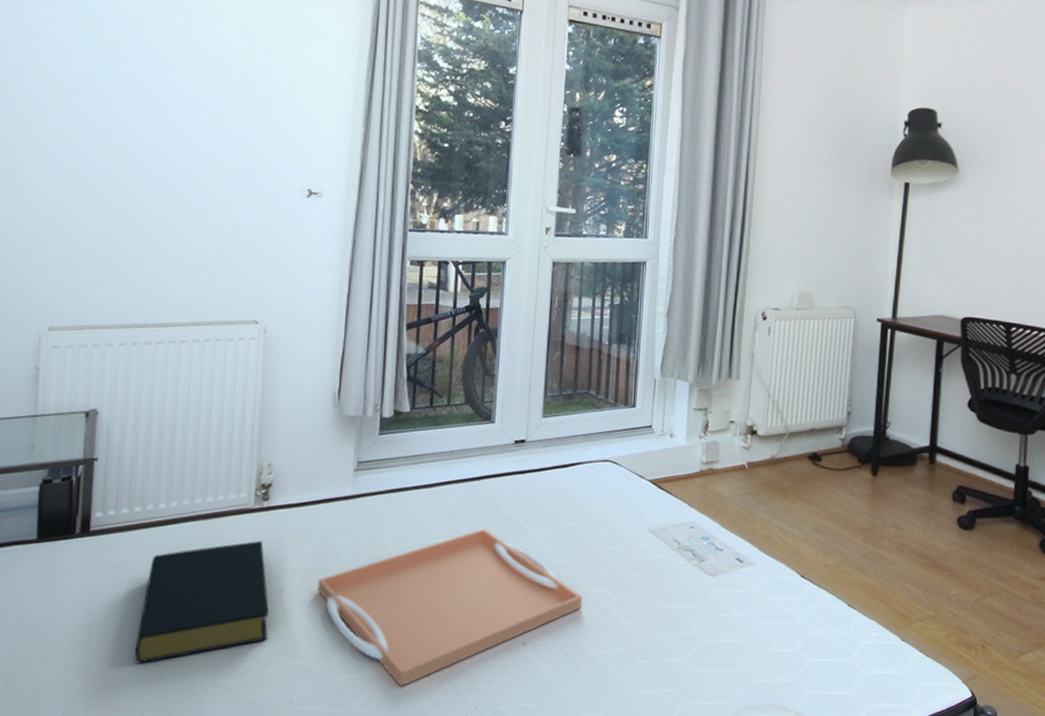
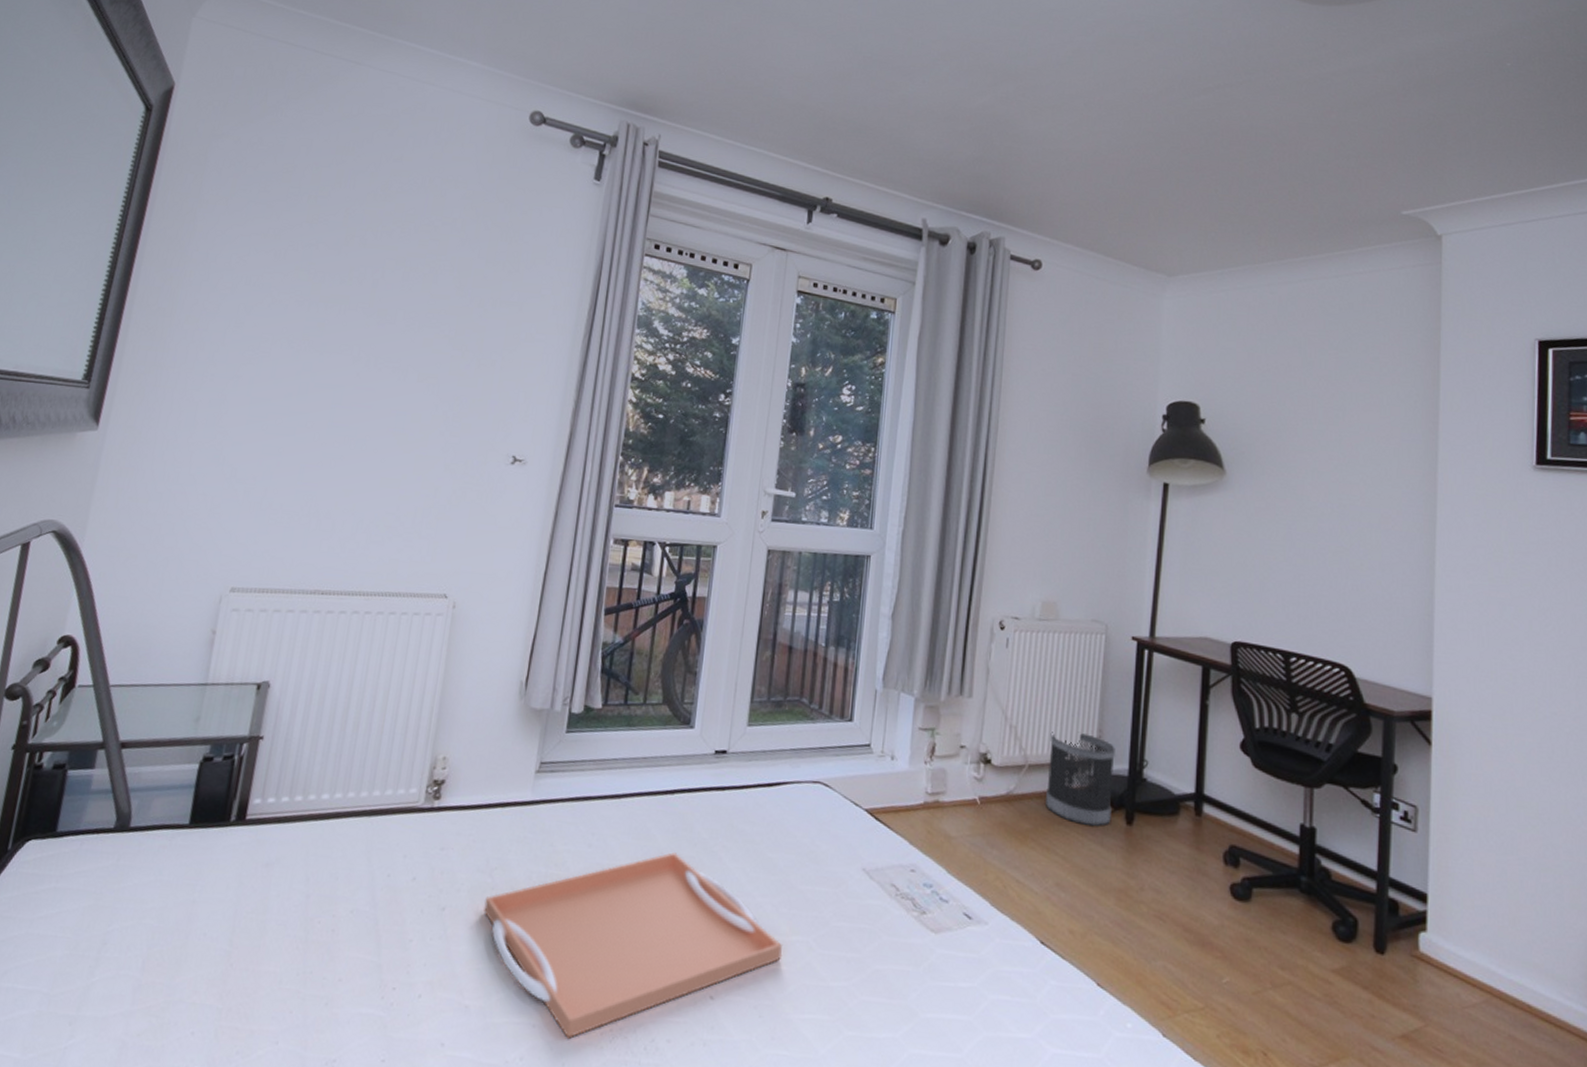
hardback book: present [134,541,269,663] -> none [276,846,429,981]
wastebasket: none [804,402,863,480] -> present [1046,731,1115,827]

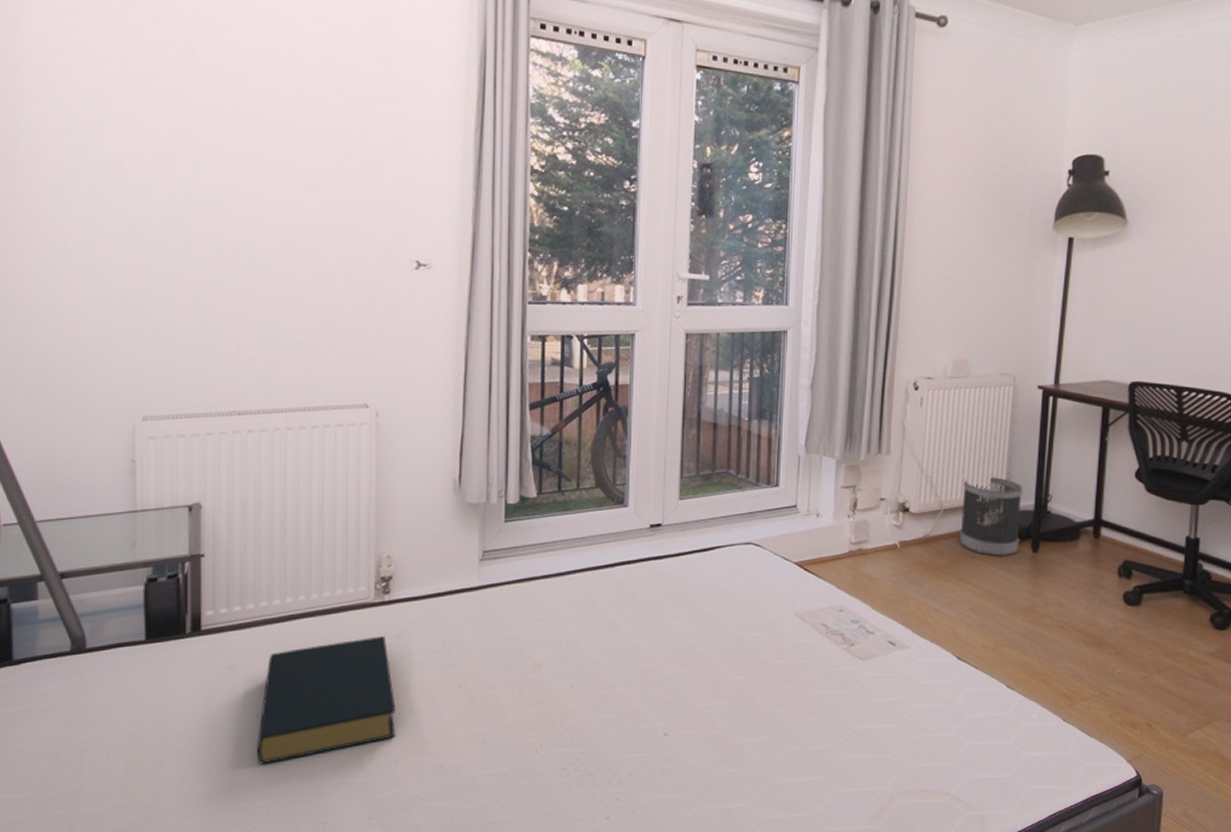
hardback book: none [276,846,429,981] -> present [256,636,396,764]
serving tray: present [483,852,783,1039] -> none [446,618,727,781]

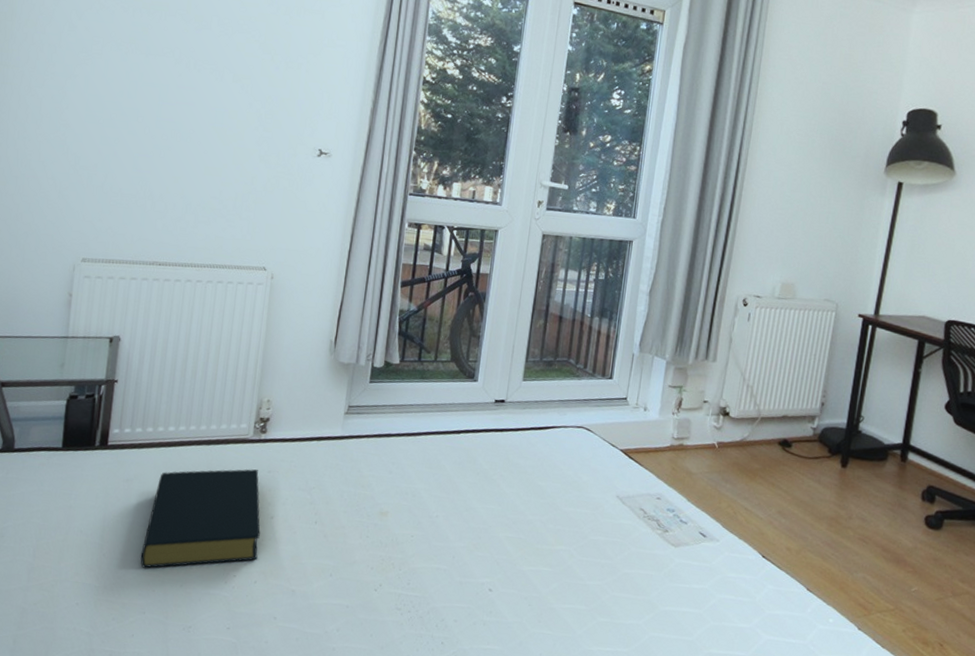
wastebasket: present [960,476,1022,557] -> none [774,391,837,468]

